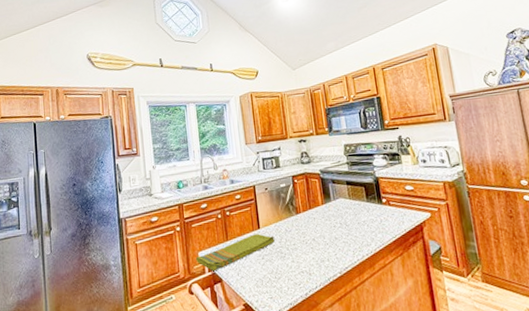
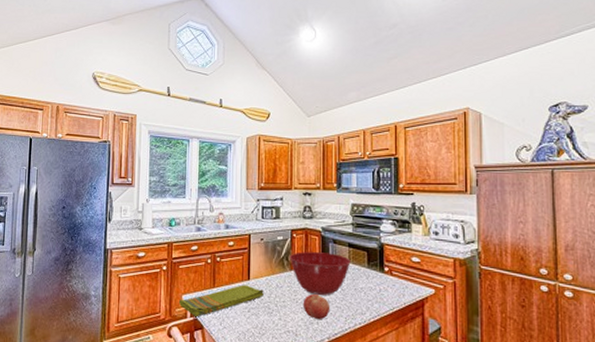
mixing bowl: none [293,192,351,234] -> present [289,252,351,295]
fruit: none [312,233,338,257] -> present [303,294,330,320]

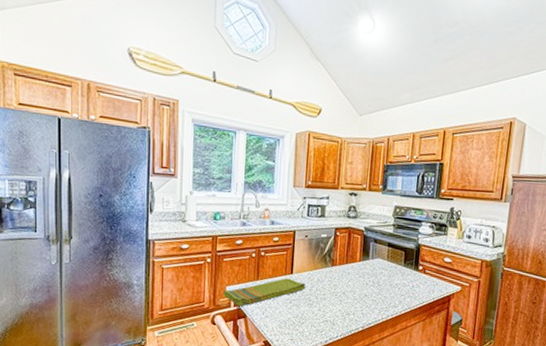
mixing bowl: present [289,252,351,295] -> none [331,249,389,290]
fruit: present [303,294,330,320] -> none [341,288,367,312]

